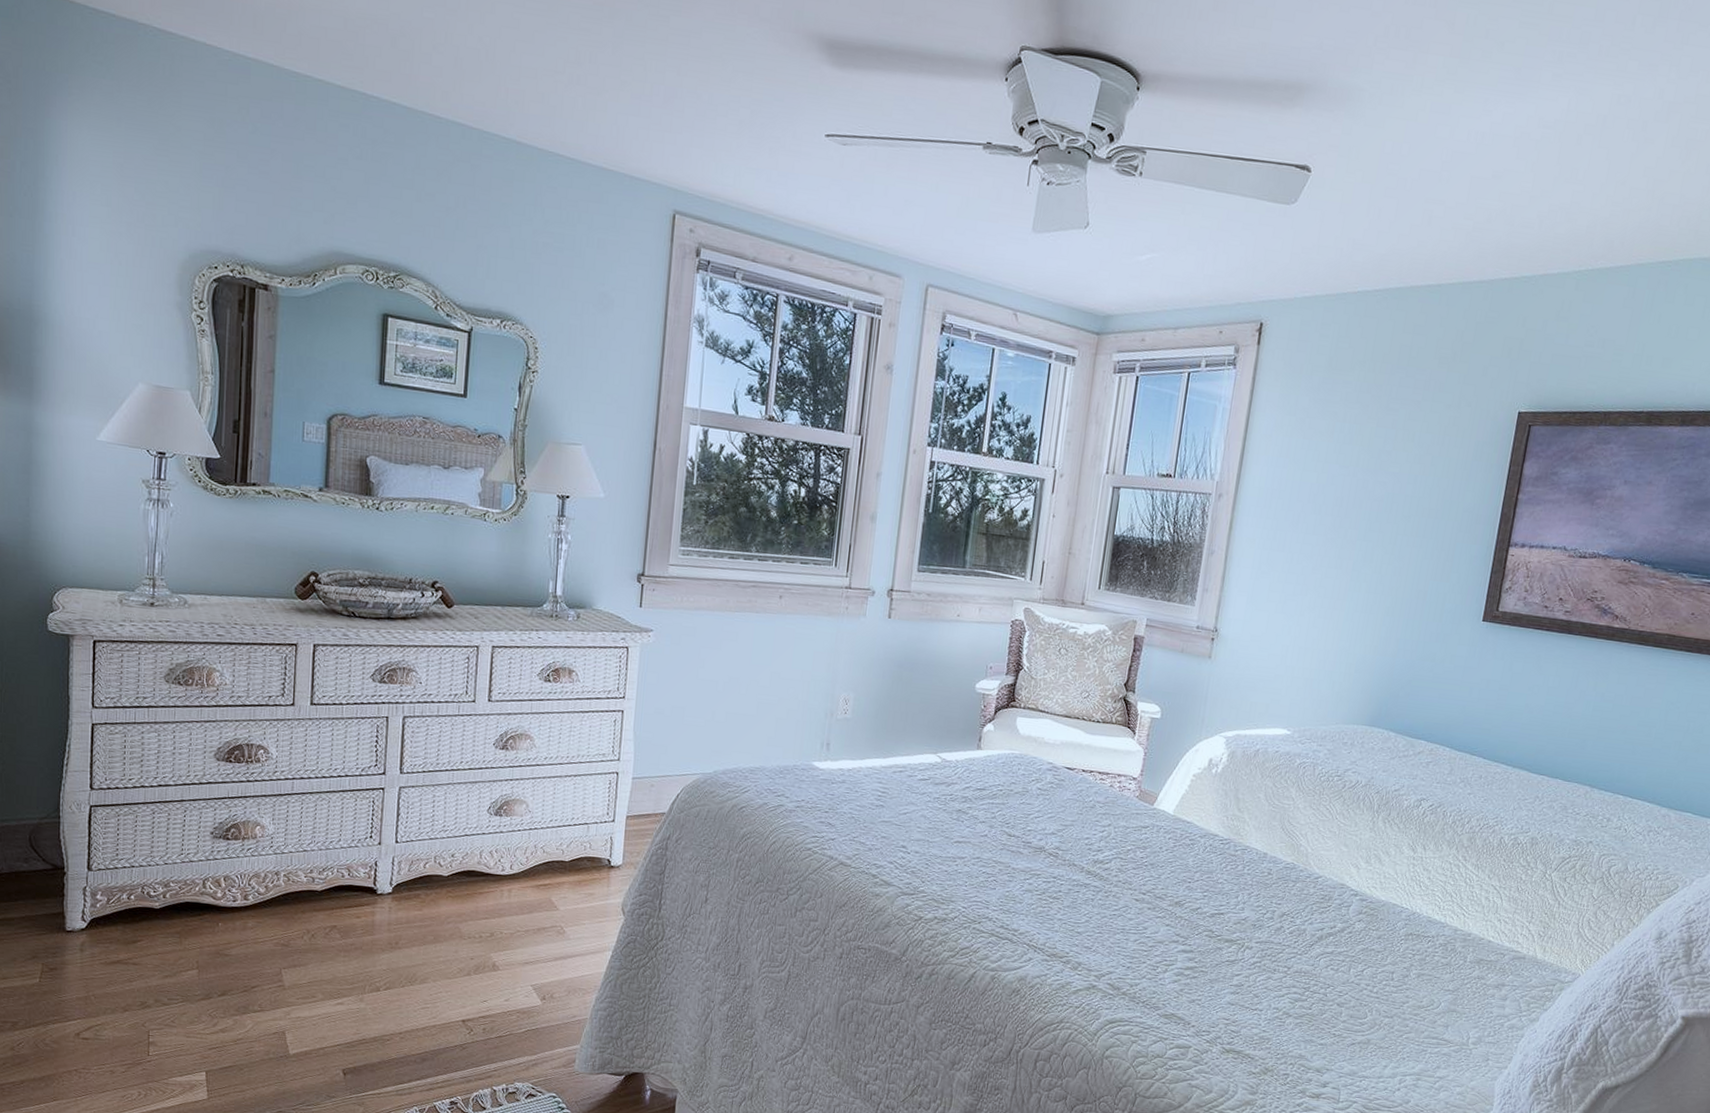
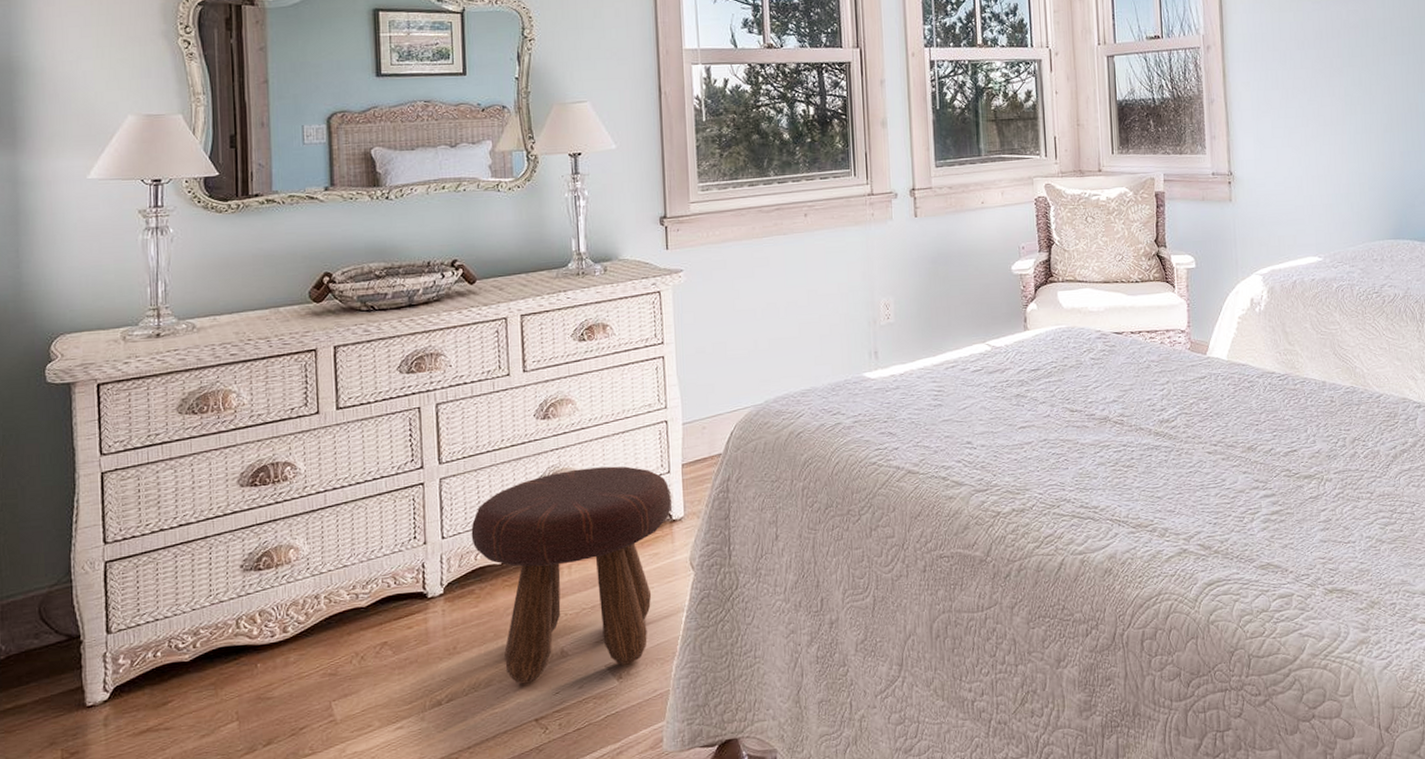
footstool: none [422,801,612,989] -> present [471,466,672,683]

